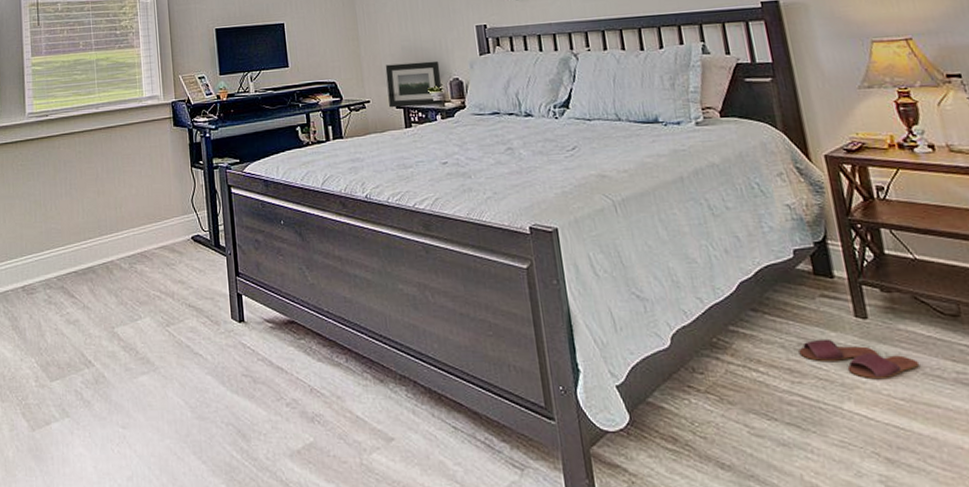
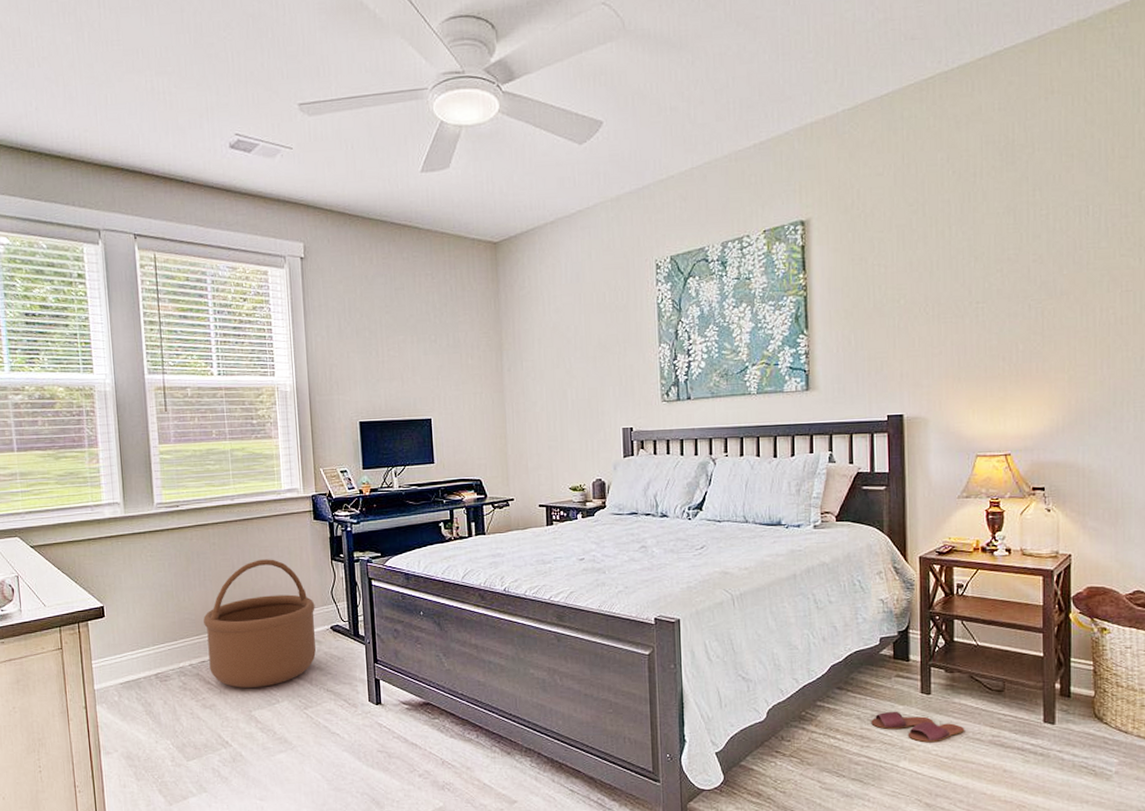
basket: none [69,167,177,303] -> present [203,559,316,689]
picture frame: present [385,60,443,108] -> none [531,461,585,506]

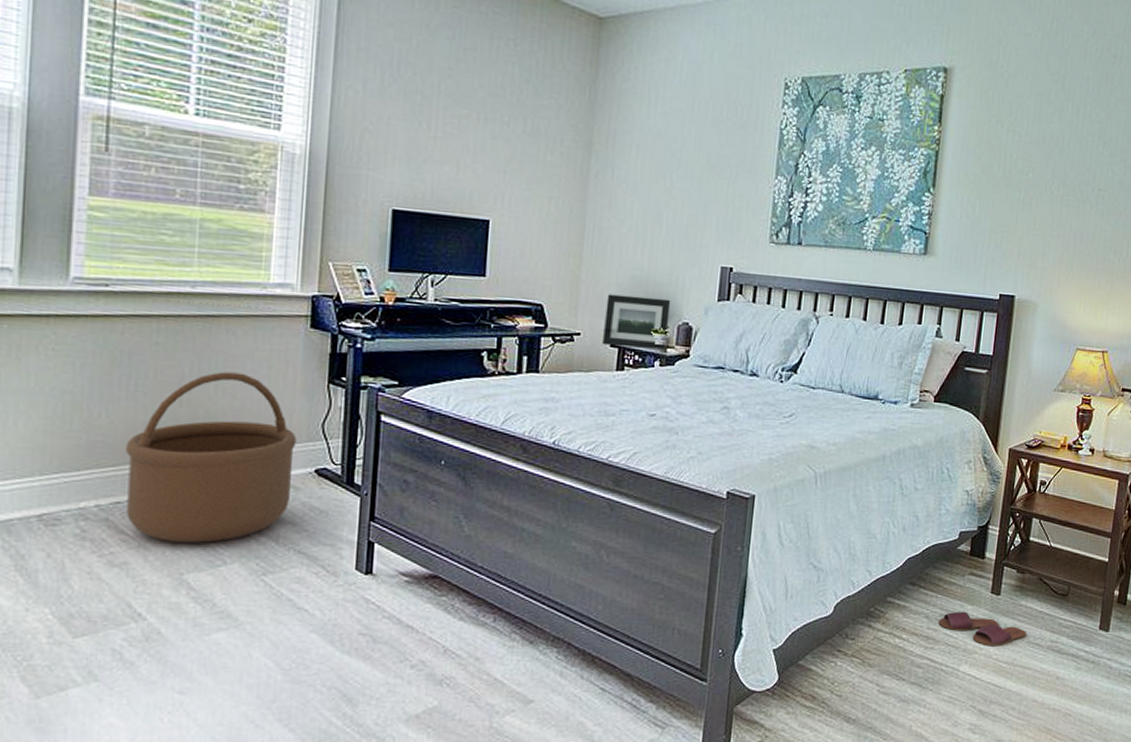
picture frame: none [531,461,585,506] -> present [603,294,671,351]

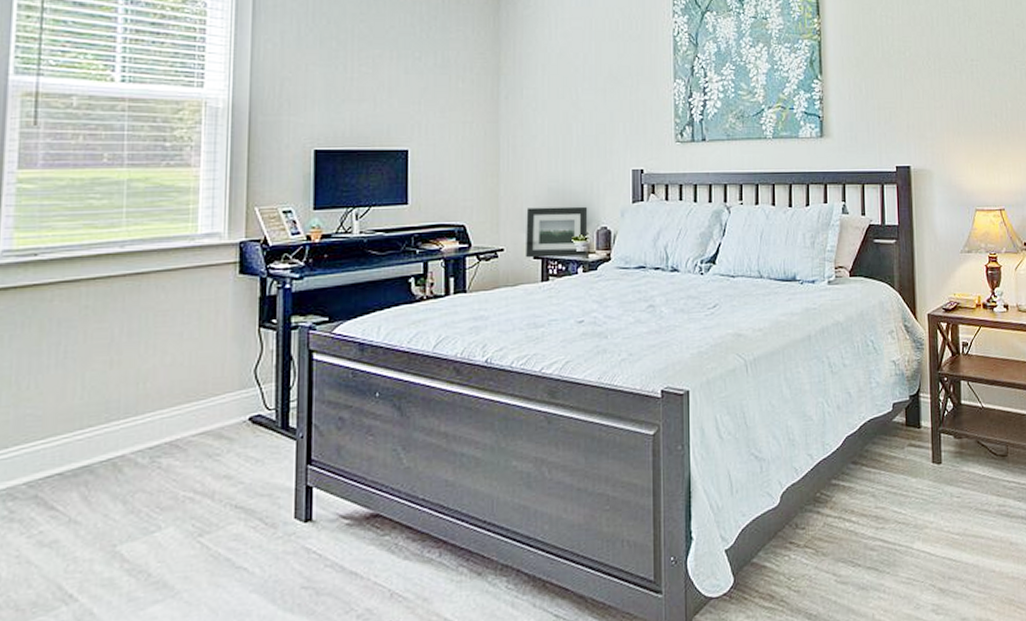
basket: present [126,372,297,544] -> none [55,327,230,513]
slippers: present [938,611,1027,646] -> none [885,484,974,518]

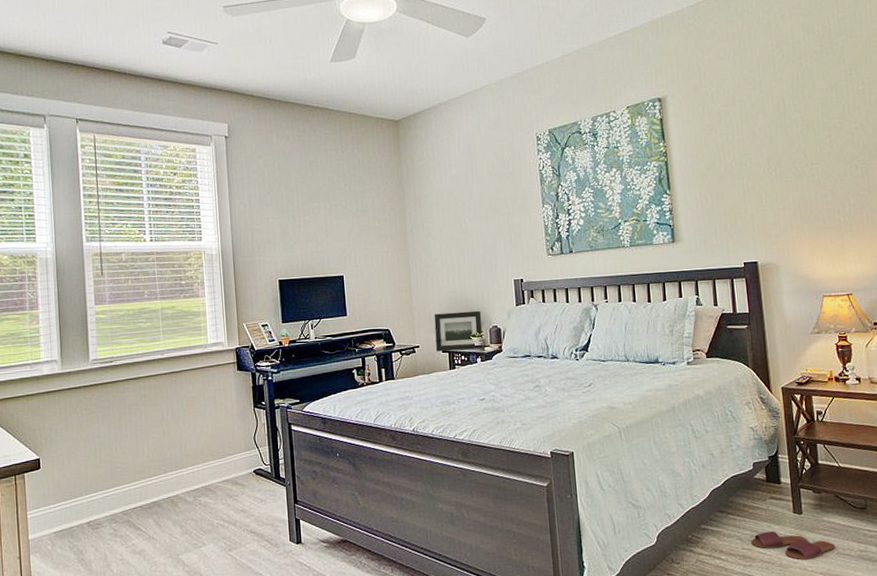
slippers: none [885,484,974,518] -> present [751,531,836,560]

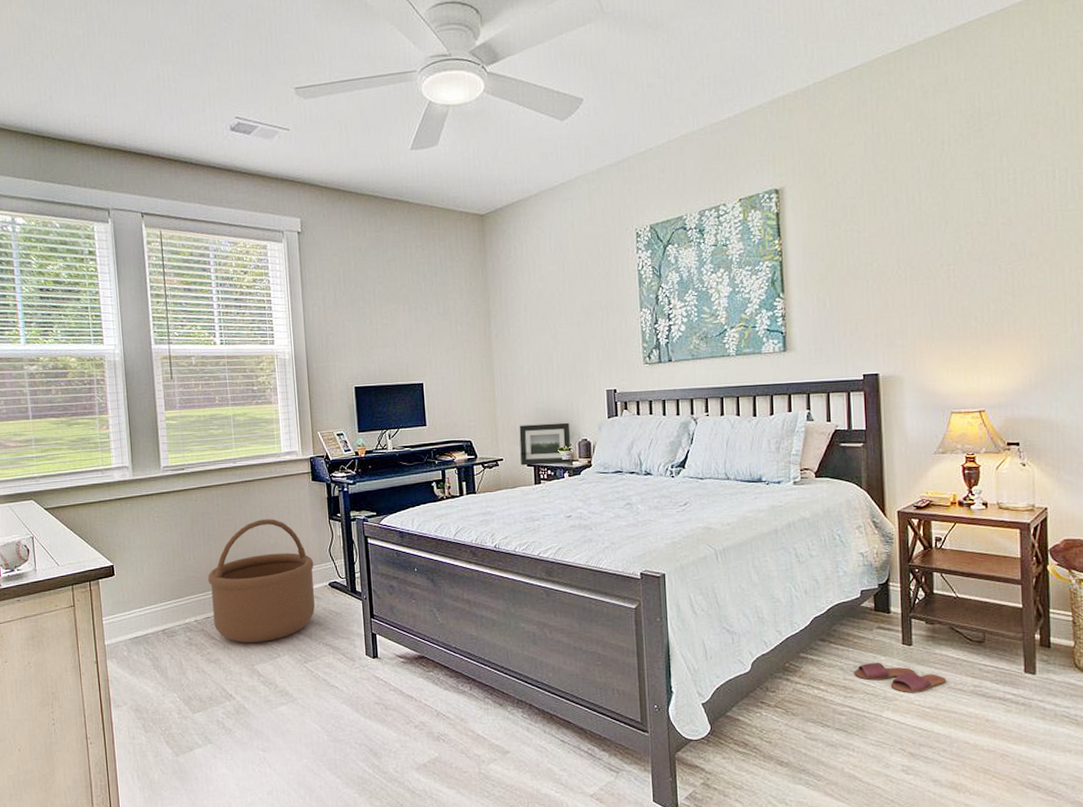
basket: none [134,408,240,533] -> present [208,519,315,644]

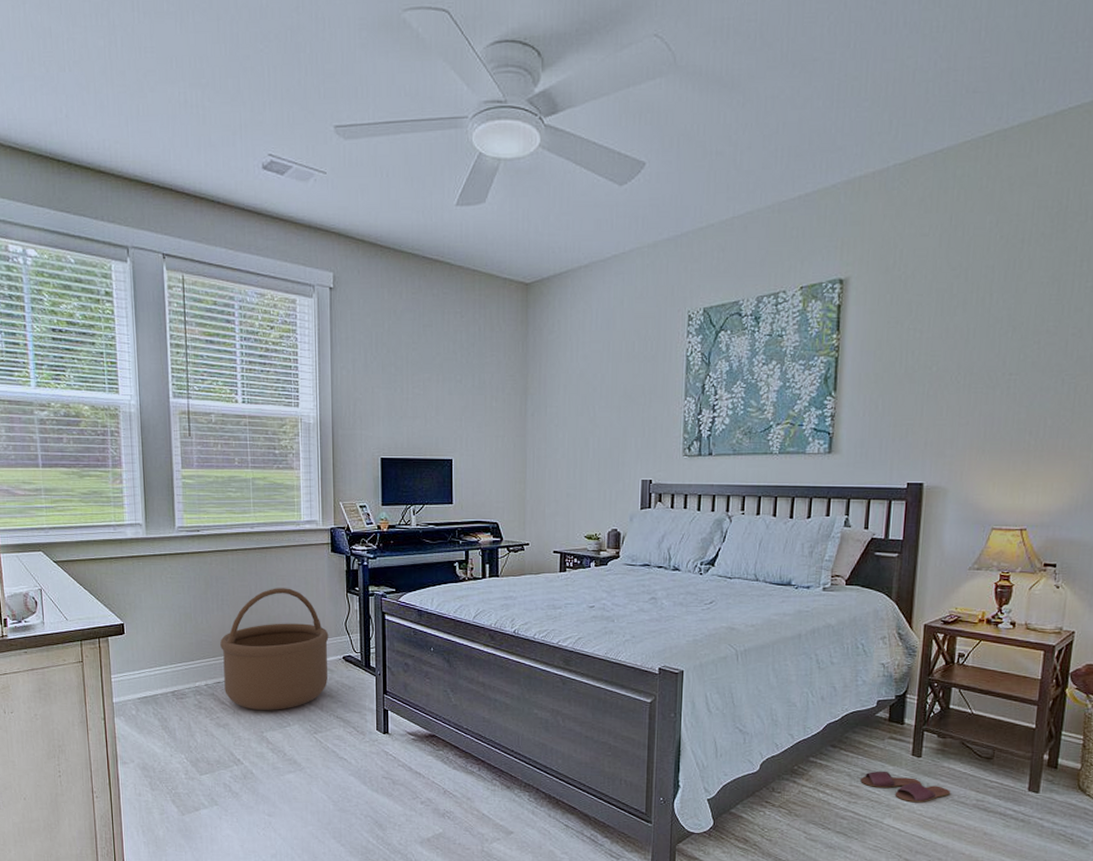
picture frame: present [519,422,571,466] -> none [547,510,601,554]

